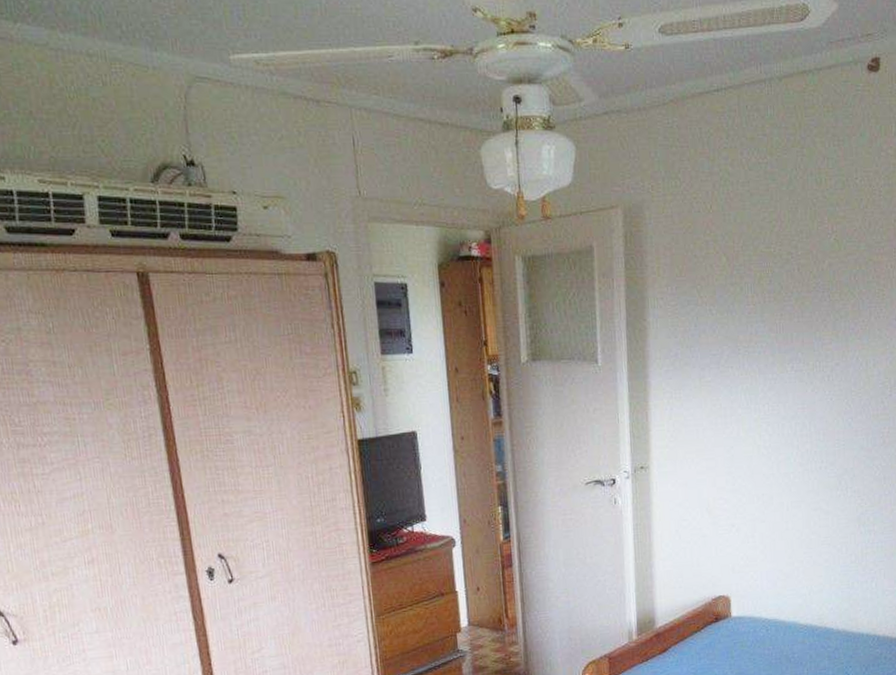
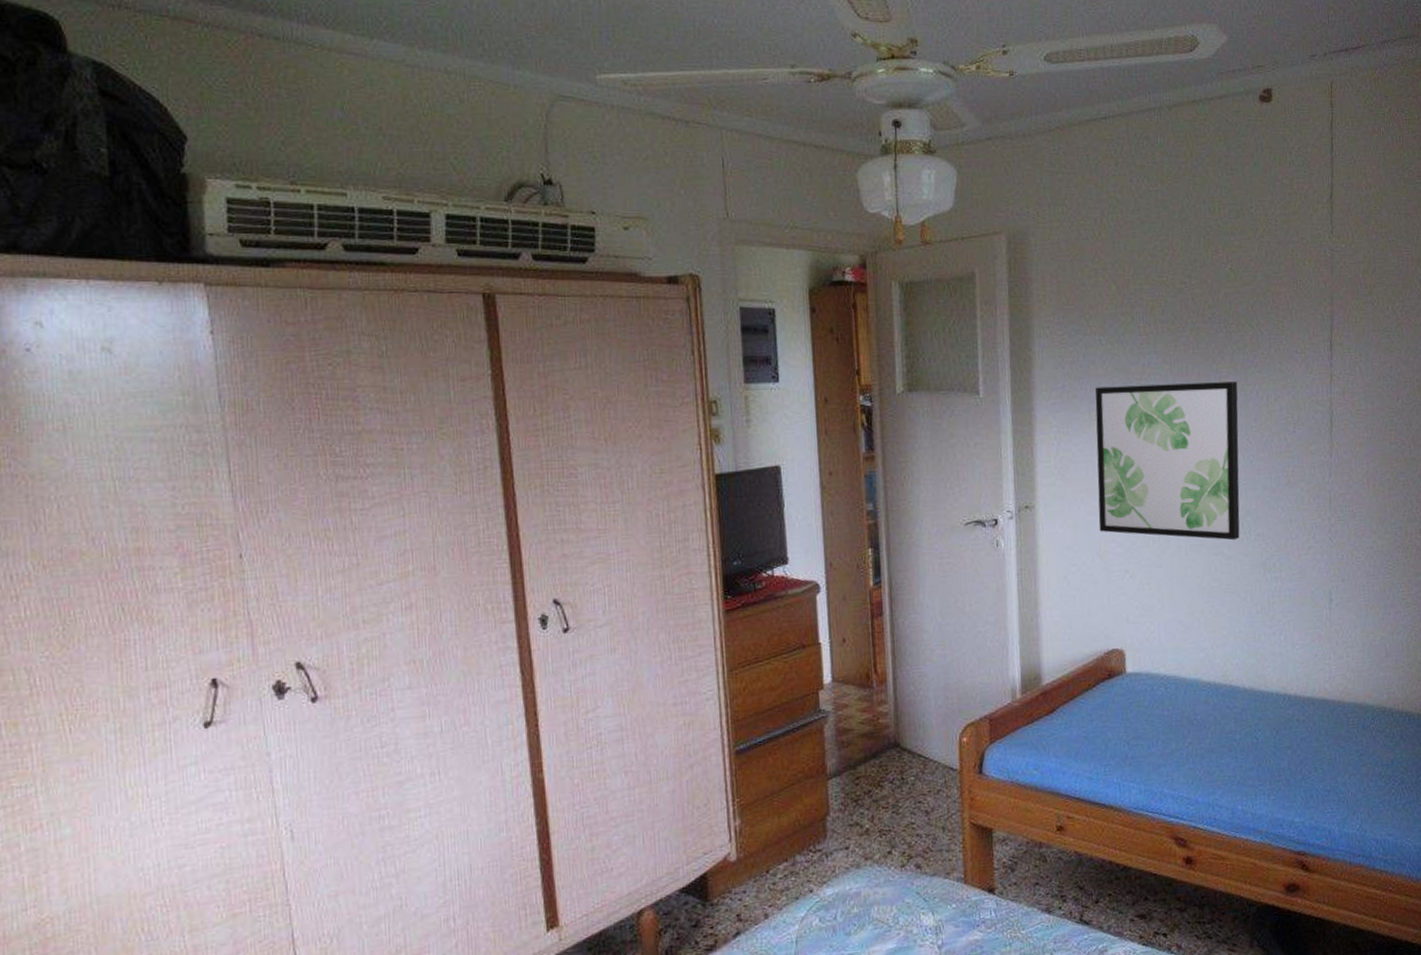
wall art: none [705,348,839,497] -> present [1095,381,1240,541]

